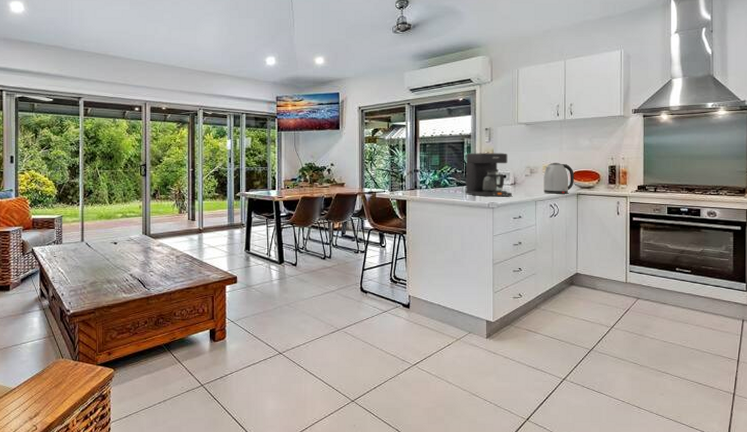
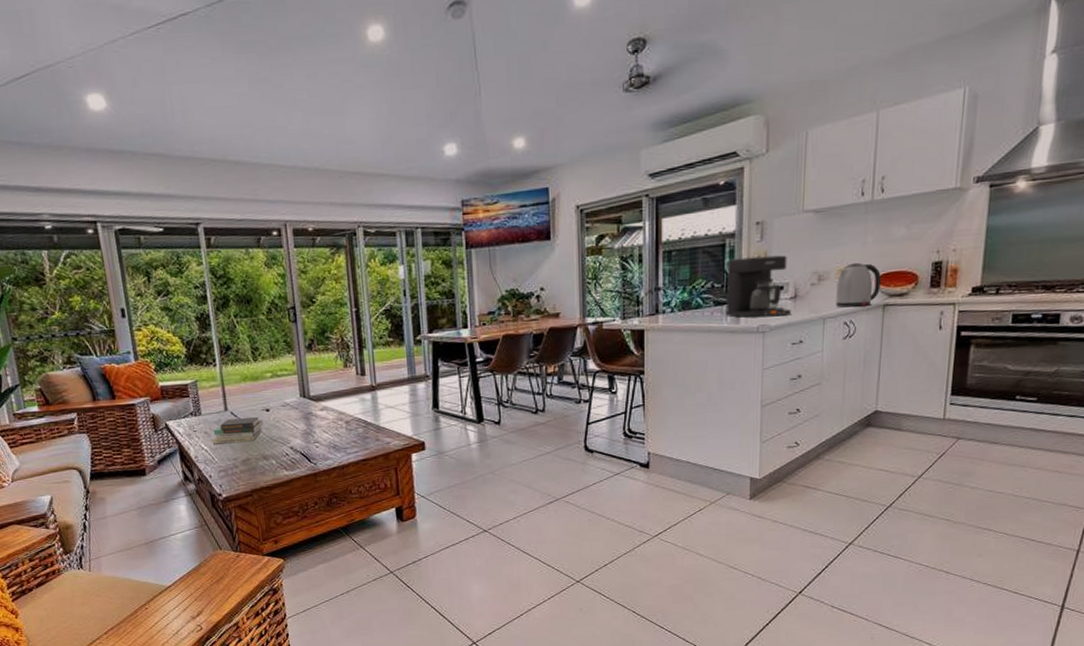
books: none [69,247,111,268] -> present [213,416,263,445]

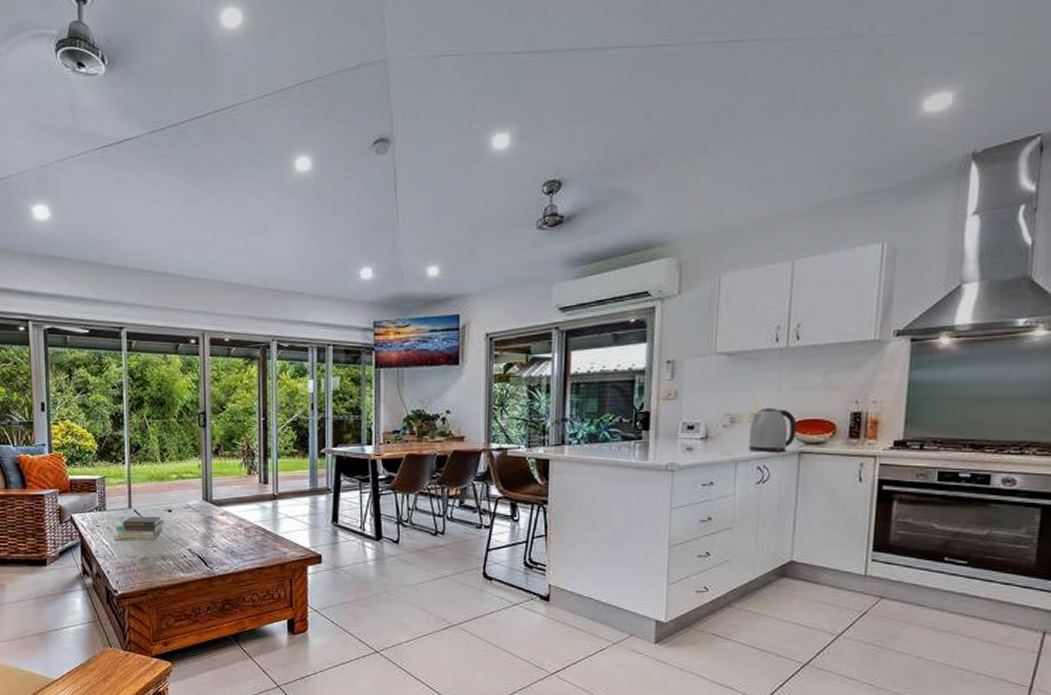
coffee maker: present [725,255,791,318] -> none [633,395,702,456]

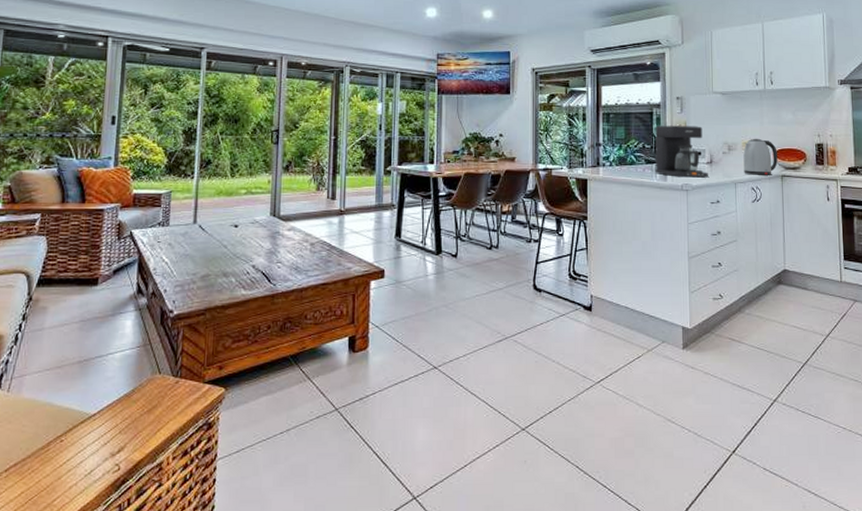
books: present [114,516,164,541] -> none [175,231,230,258]
coffee maker: none [633,395,702,456] -> present [655,125,708,178]

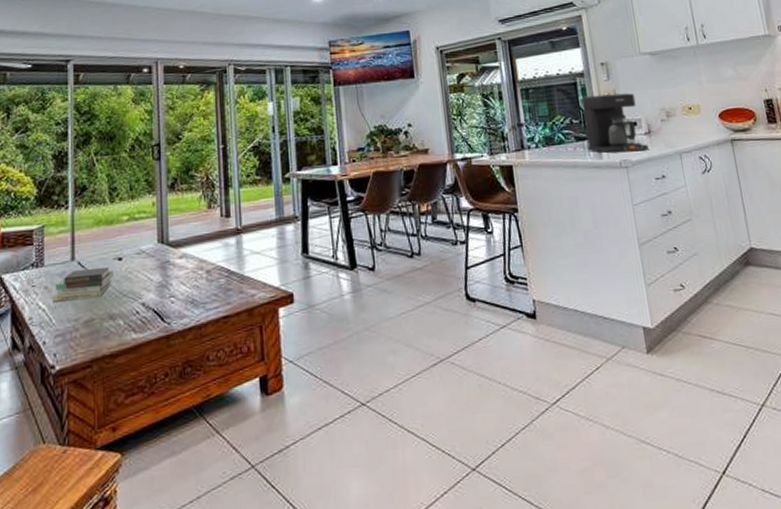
books: none [175,231,230,258] -> present [53,266,113,302]
kettle: present [743,138,778,175] -> none [684,100,725,143]

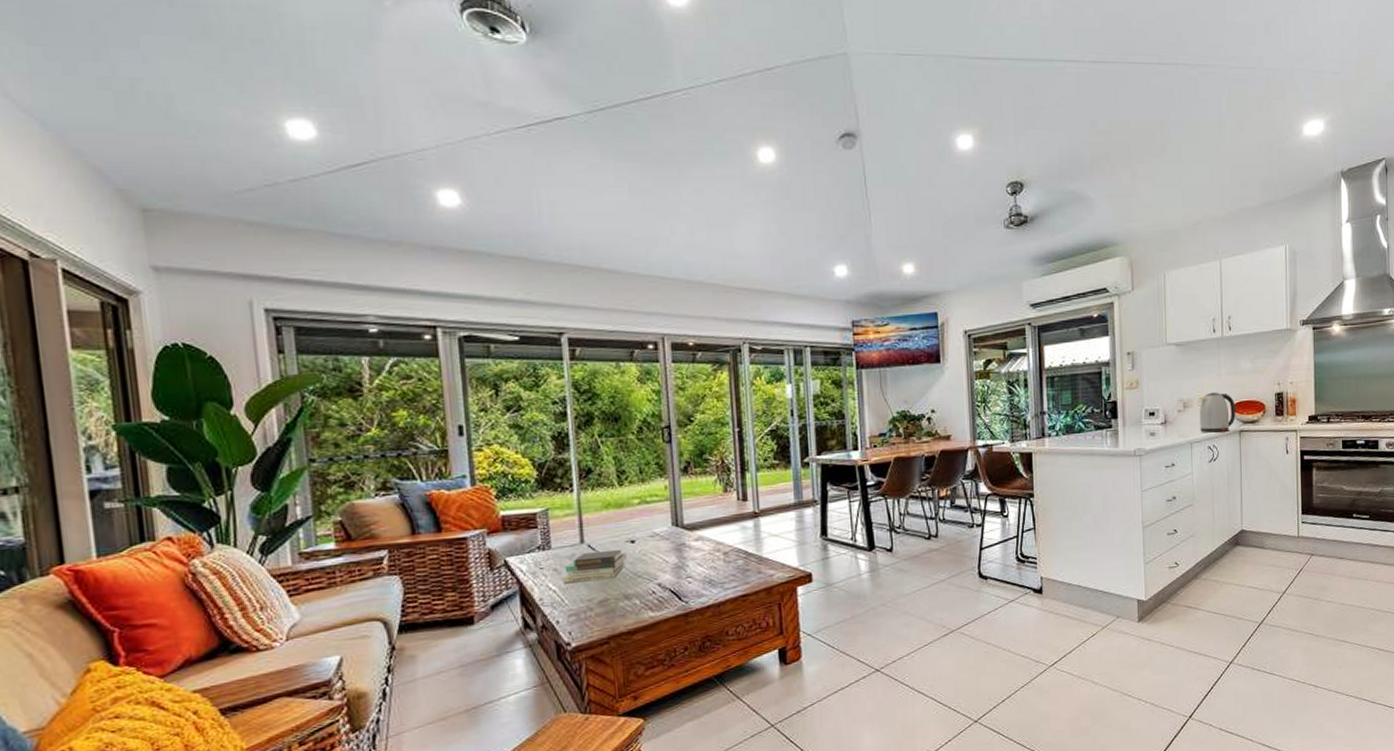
coffee maker: present [581,93,649,154] -> none [1105,383,1163,442]
kettle: none [684,100,725,143] -> present [1199,392,1236,433]

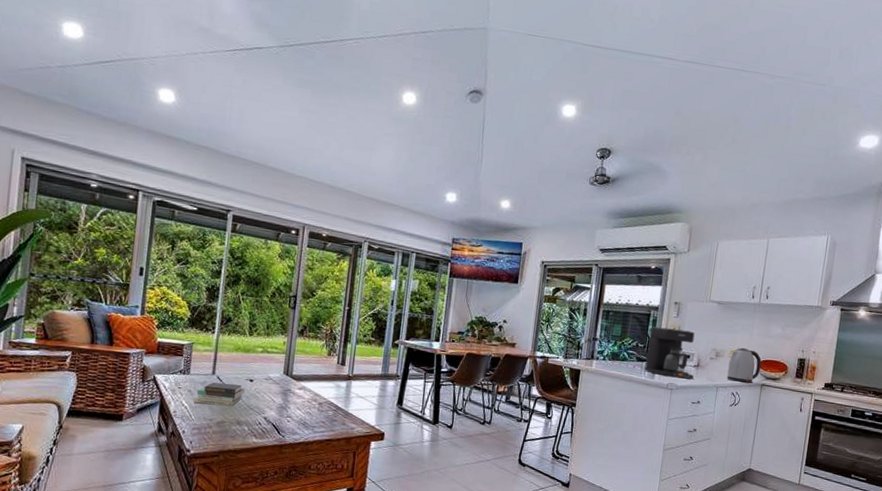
coffee maker: none [1105,383,1163,442] -> present [644,326,695,380]

